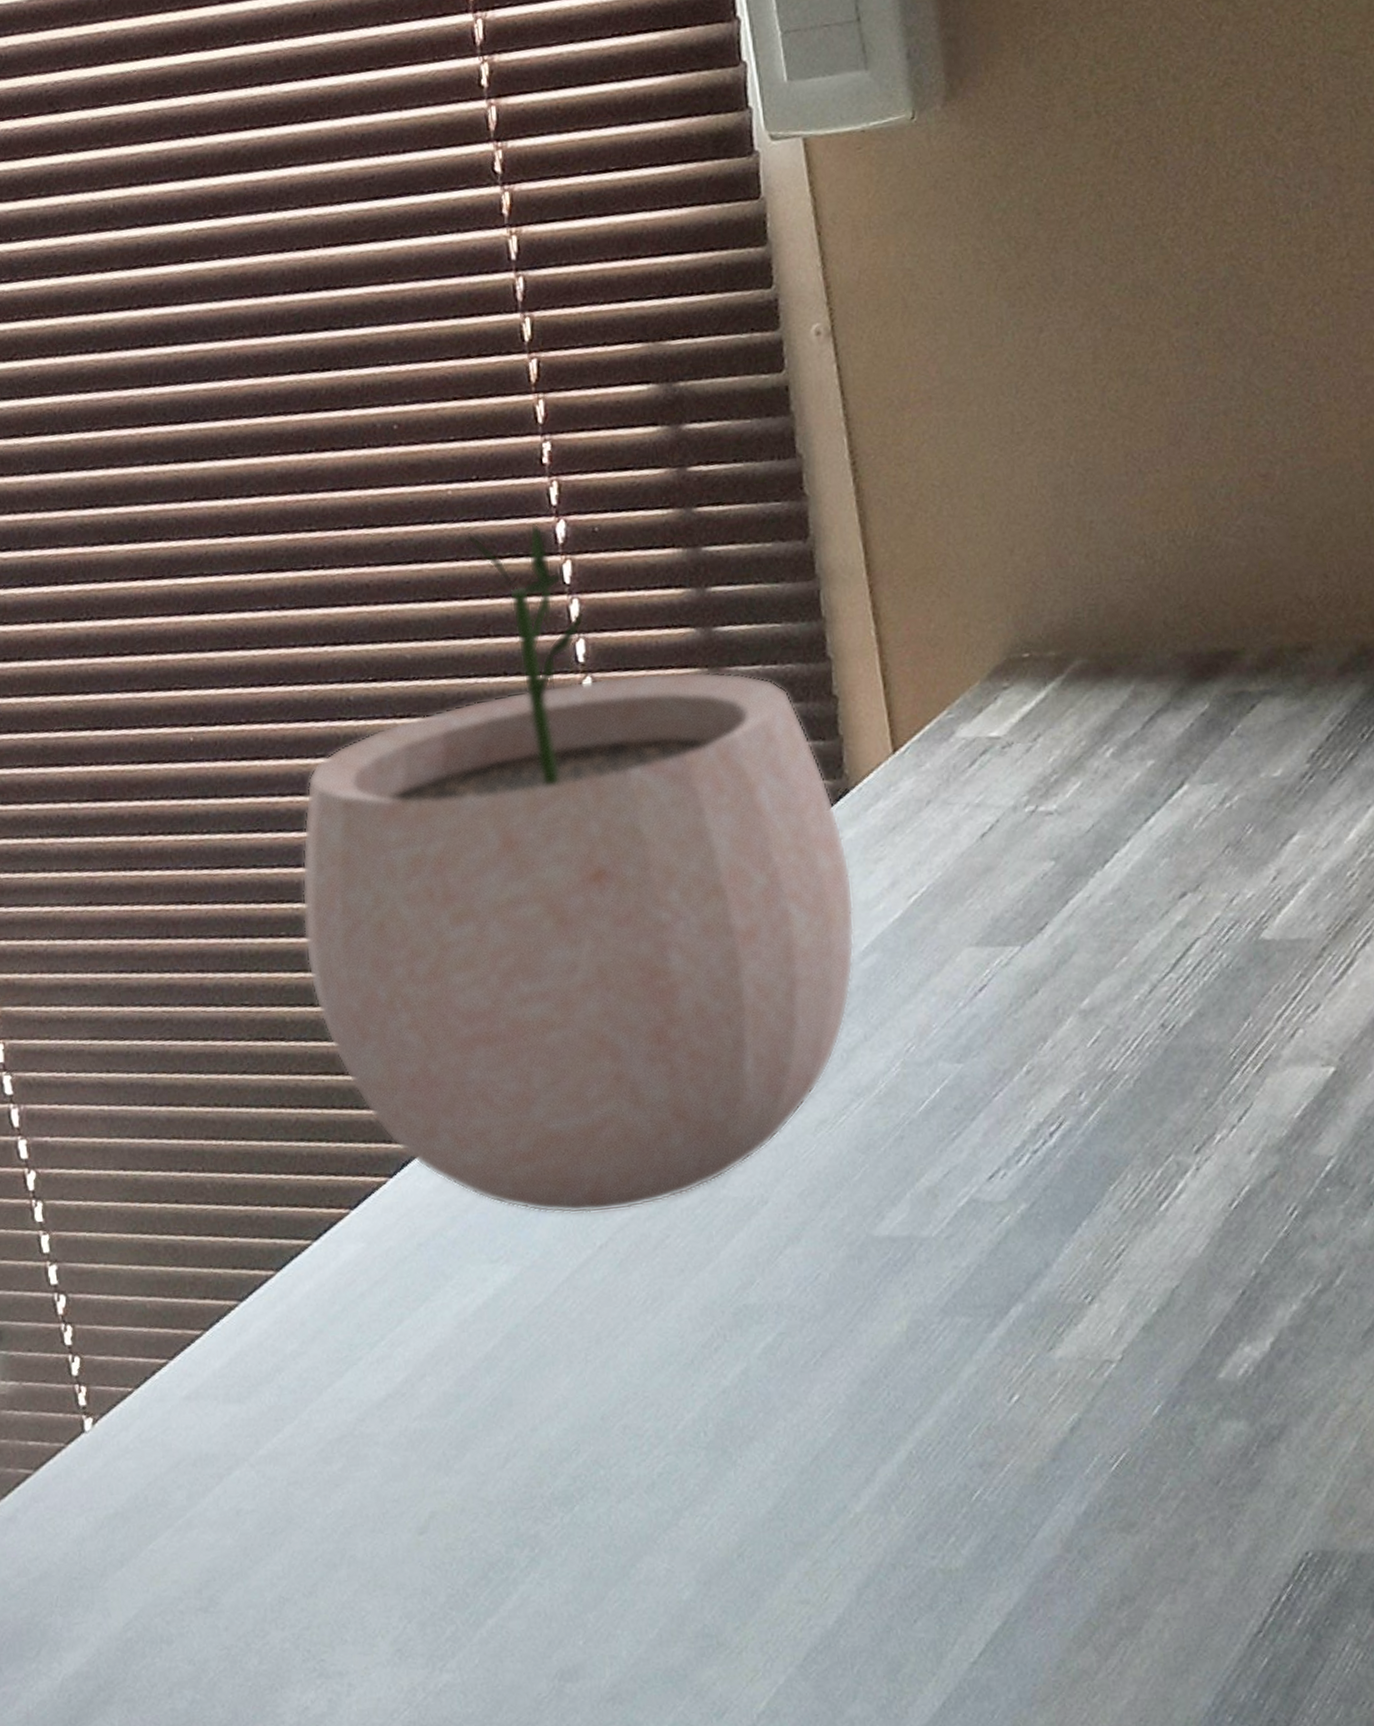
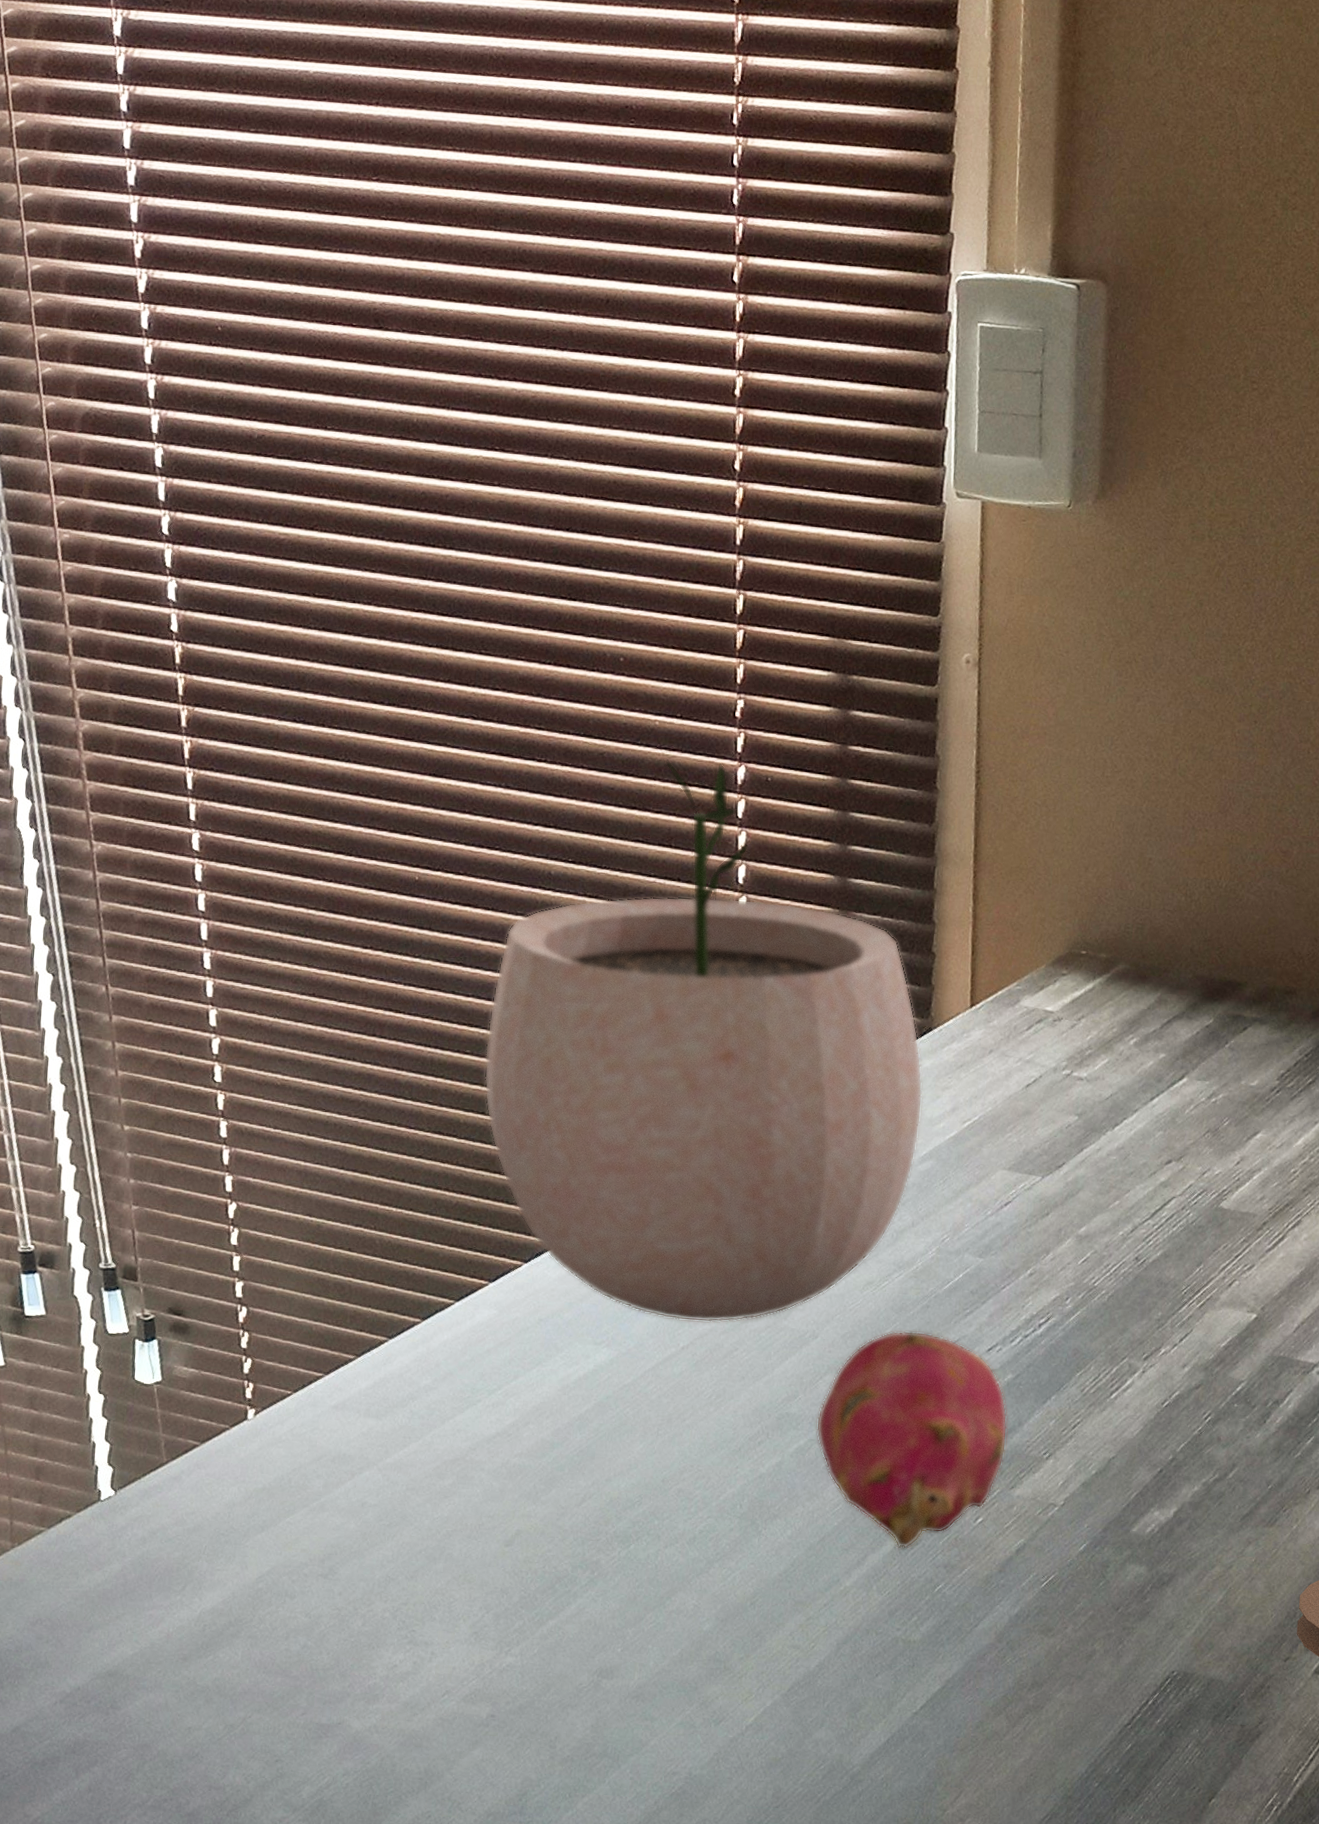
fruit: none [783,1170,1035,1453] -> present [816,1330,1008,1549]

